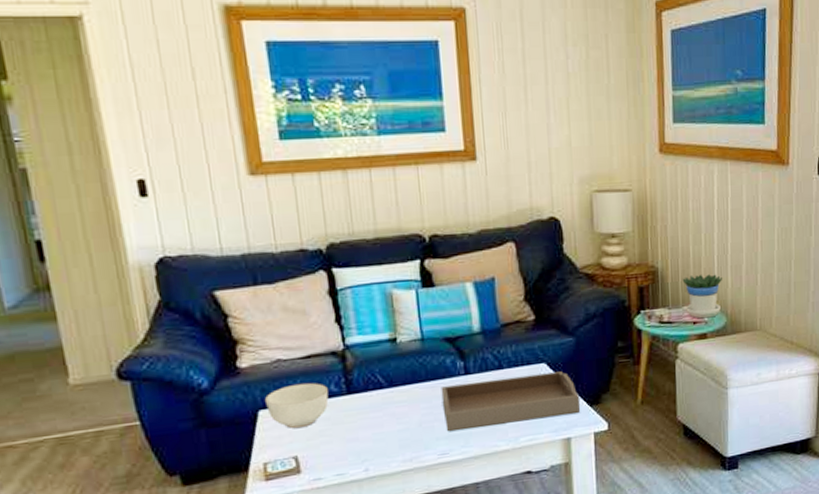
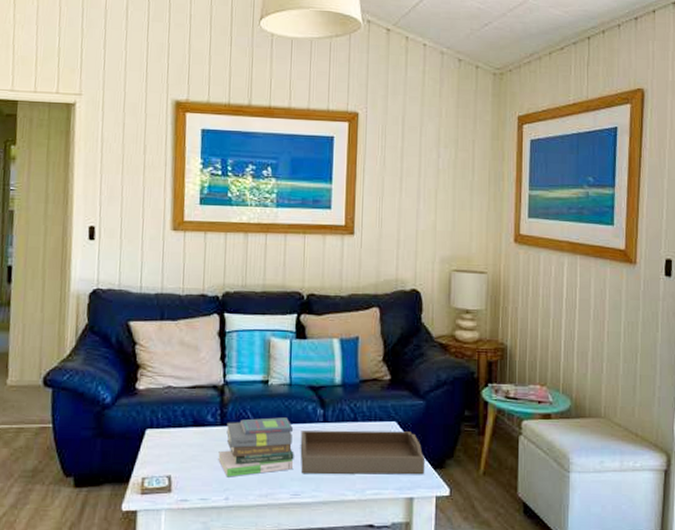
bowl: present [264,382,329,429] -> none [152,409,205,451]
books: none [349,375,438,448] -> present [218,417,294,477]
flowerpot: present [682,274,722,319] -> none [529,356,568,399]

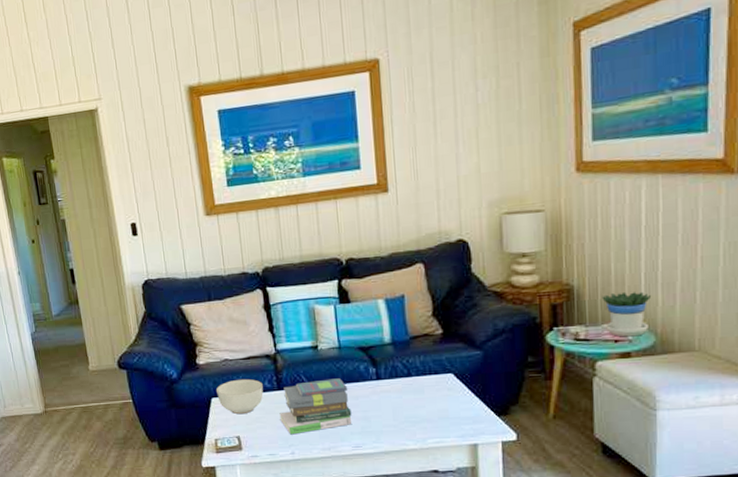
bowl: none [152,409,205,451] -> present [215,378,264,415]
serving tray: present [300,430,426,475] -> none [355,382,488,427]
flowerpot: none [529,356,568,399] -> present [602,291,651,337]

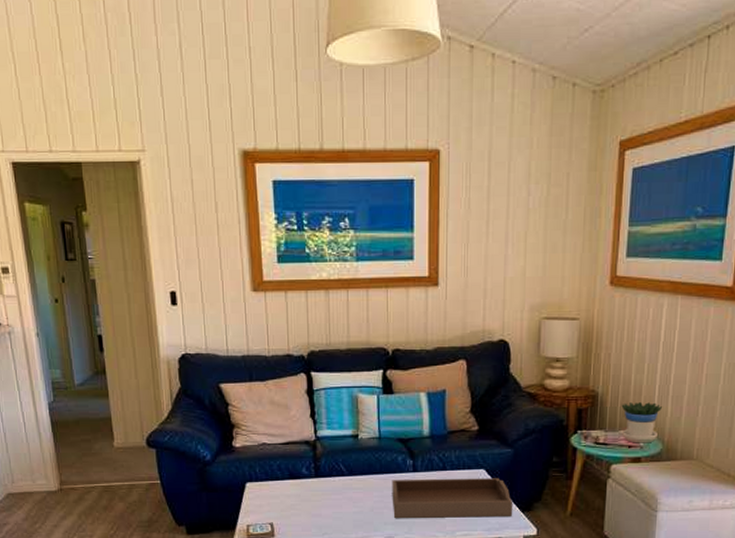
bowl: present [215,378,264,415] -> none [251,464,300,501]
books: present [279,378,352,435] -> none [315,469,387,523]
serving tray: none [355,382,488,427] -> present [392,478,513,518]

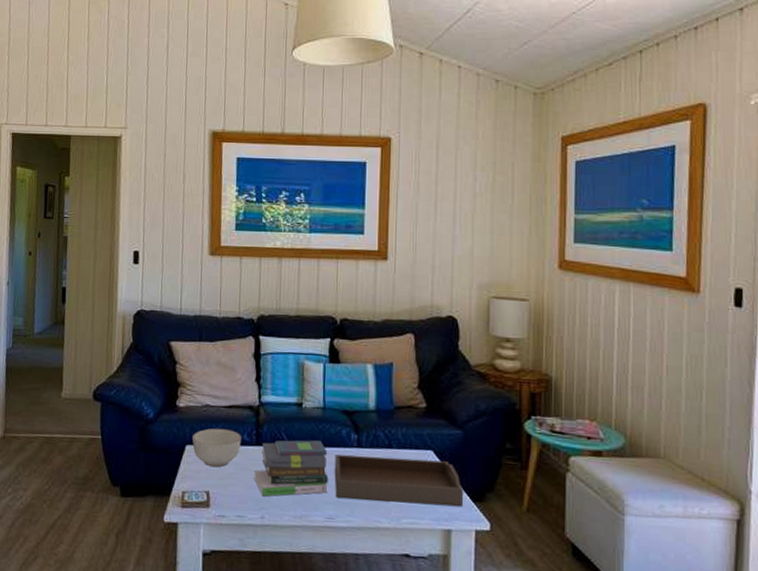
bowl: none [251,464,300,501] -> present [191,428,241,468]
books: none [315,469,387,523] -> present [254,440,328,497]
flowerpot: present [621,401,662,443] -> none [577,389,621,436]

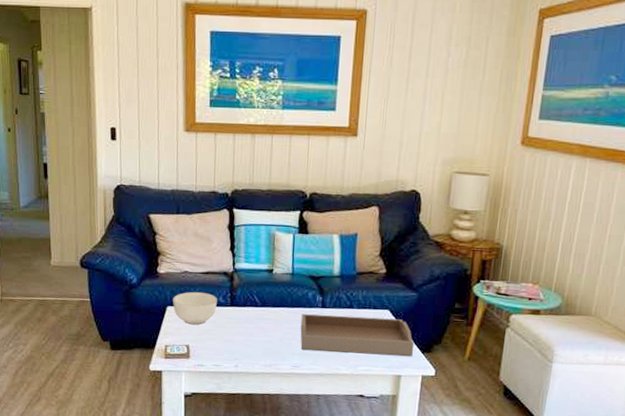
books: present [254,440,328,497] -> none [229,301,295,349]

